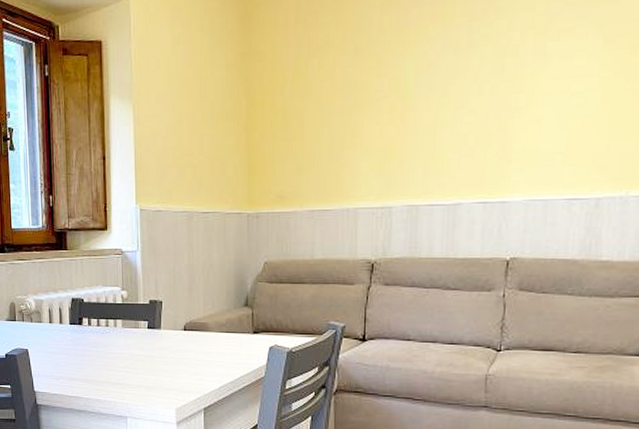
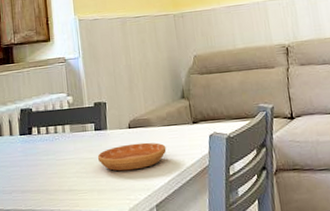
saucer: none [148,346,221,372] -> present [97,142,167,171]

